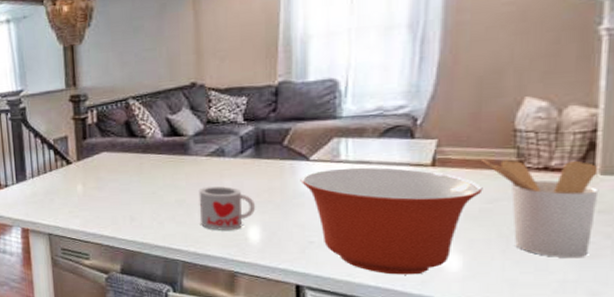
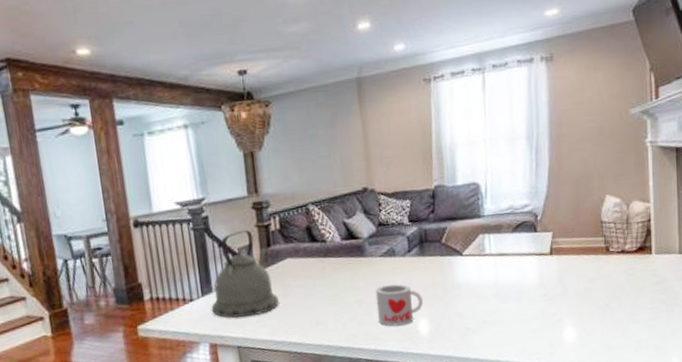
kettle: none [24,122,92,207] -> present [211,229,279,318]
mixing bowl: present [300,167,483,275] -> none [457,258,585,351]
utensil holder: present [482,158,599,259] -> none [583,244,655,322]

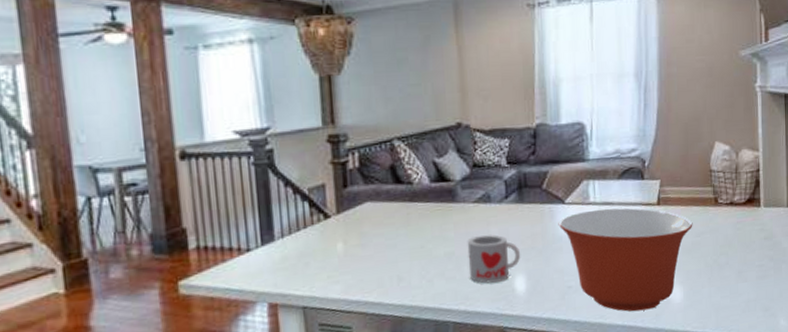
kettle: present [211,229,279,318] -> none [272,166,354,272]
mixing bowl: none [457,258,585,351] -> present [558,208,693,312]

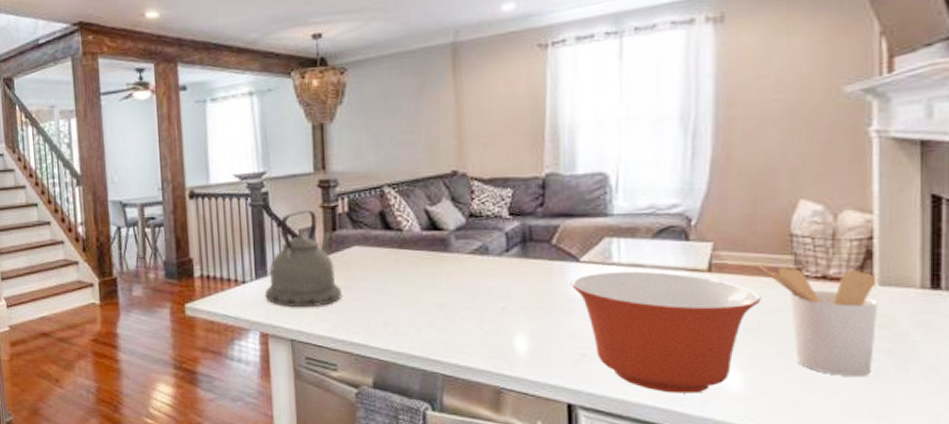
kettle: none [272,166,354,272] -> present [264,209,341,308]
mug: present [467,234,521,284] -> none [460,289,523,339]
utensil holder: none [691,195,764,281] -> present [759,265,879,377]

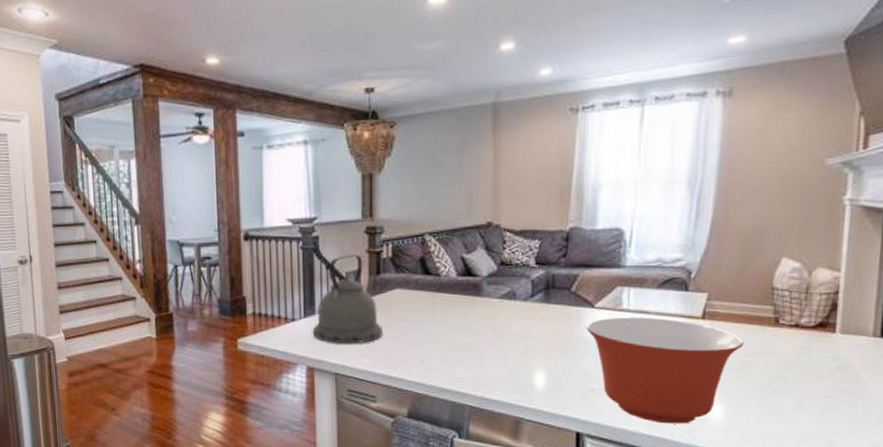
utensil holder: present [759,265,879,377] -> none [745,314,839,411]

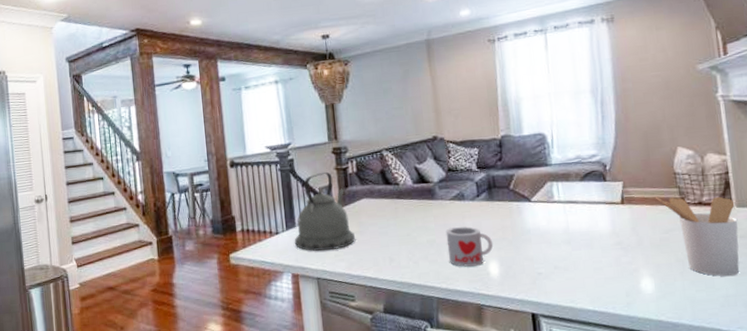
mug: none [488,330,543,375] -> present [445,226,494,267]
mixing bowl: present [585,317,744,424] -> none [525,206,660,299]
utensil holder: none [745,314,839,411] -> present [656,196,740,277]

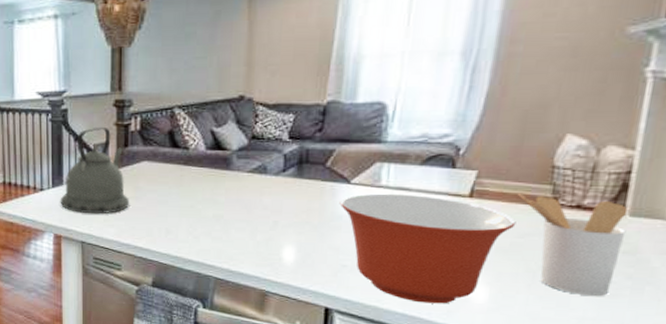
mug: present [445,226,494,267] -> none [235,204,293,249]
mixing bowl: none [525,206,660,299] -> present [339,193,516,304]

